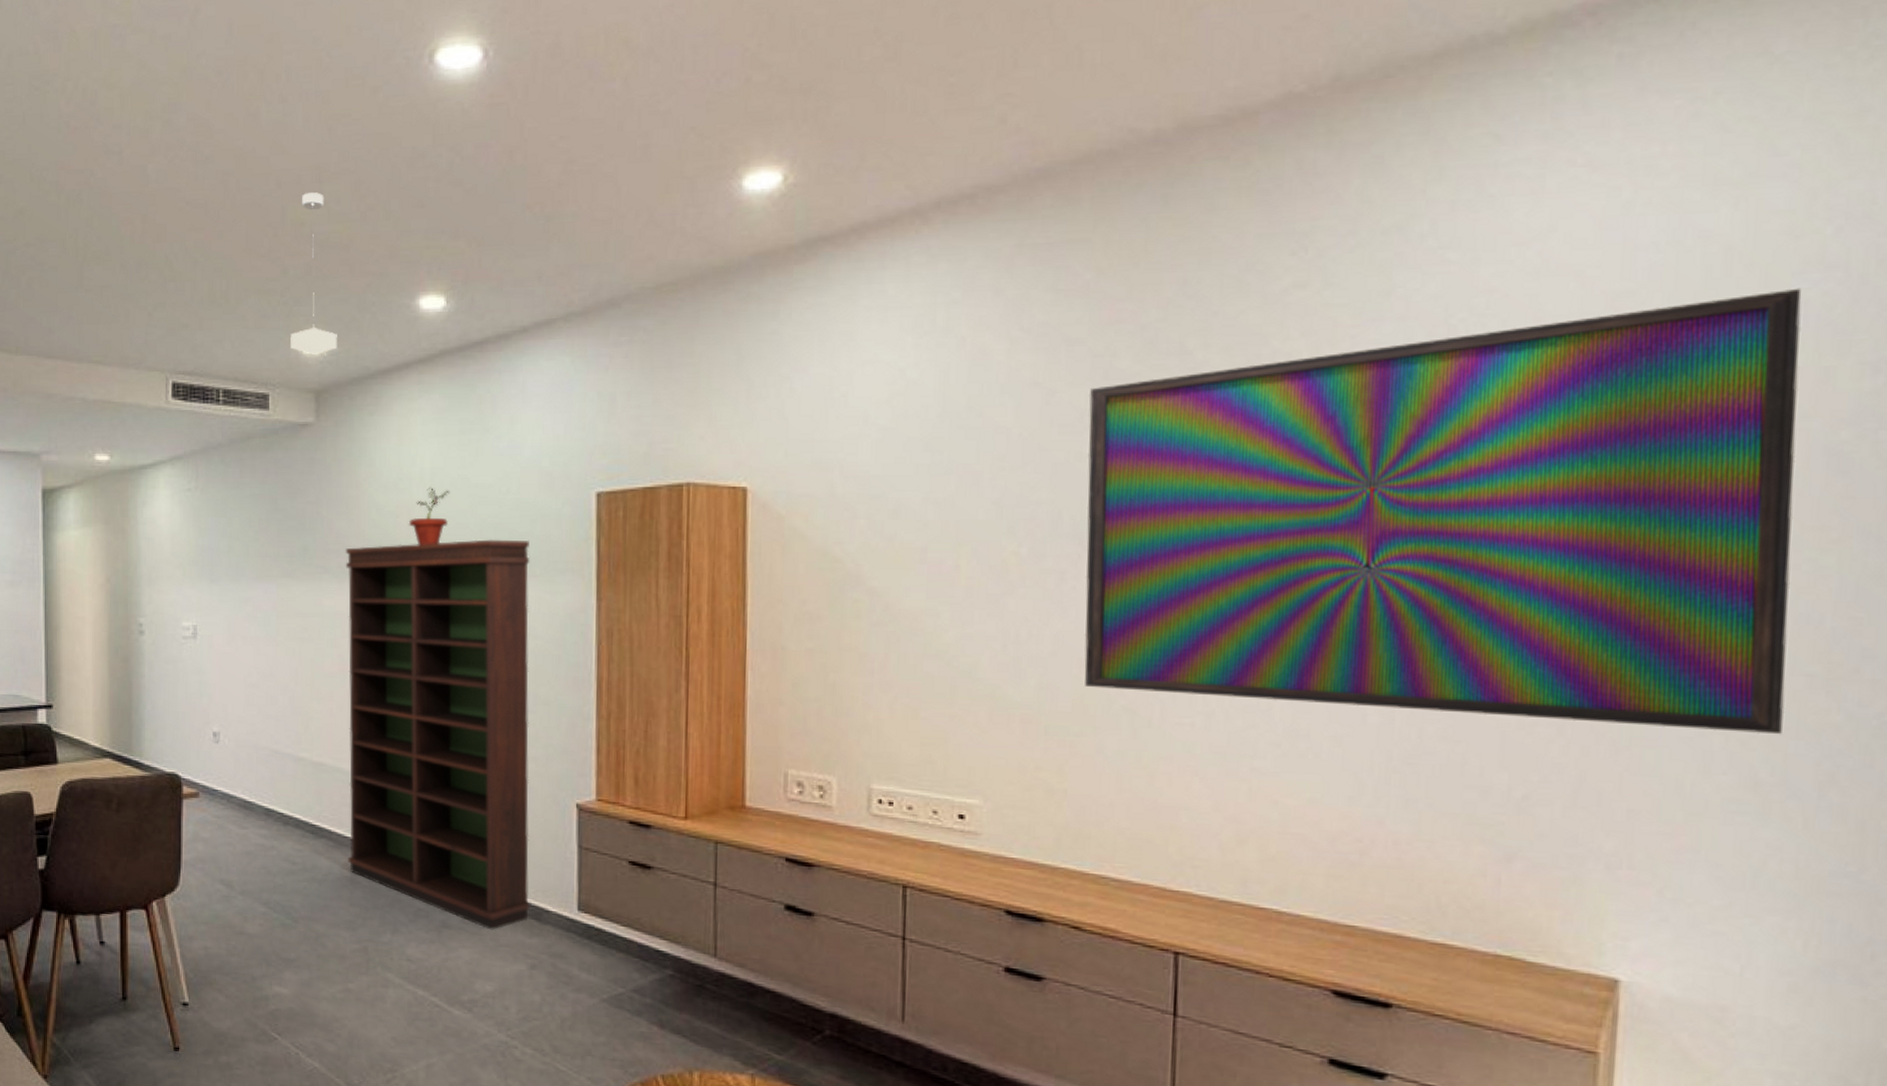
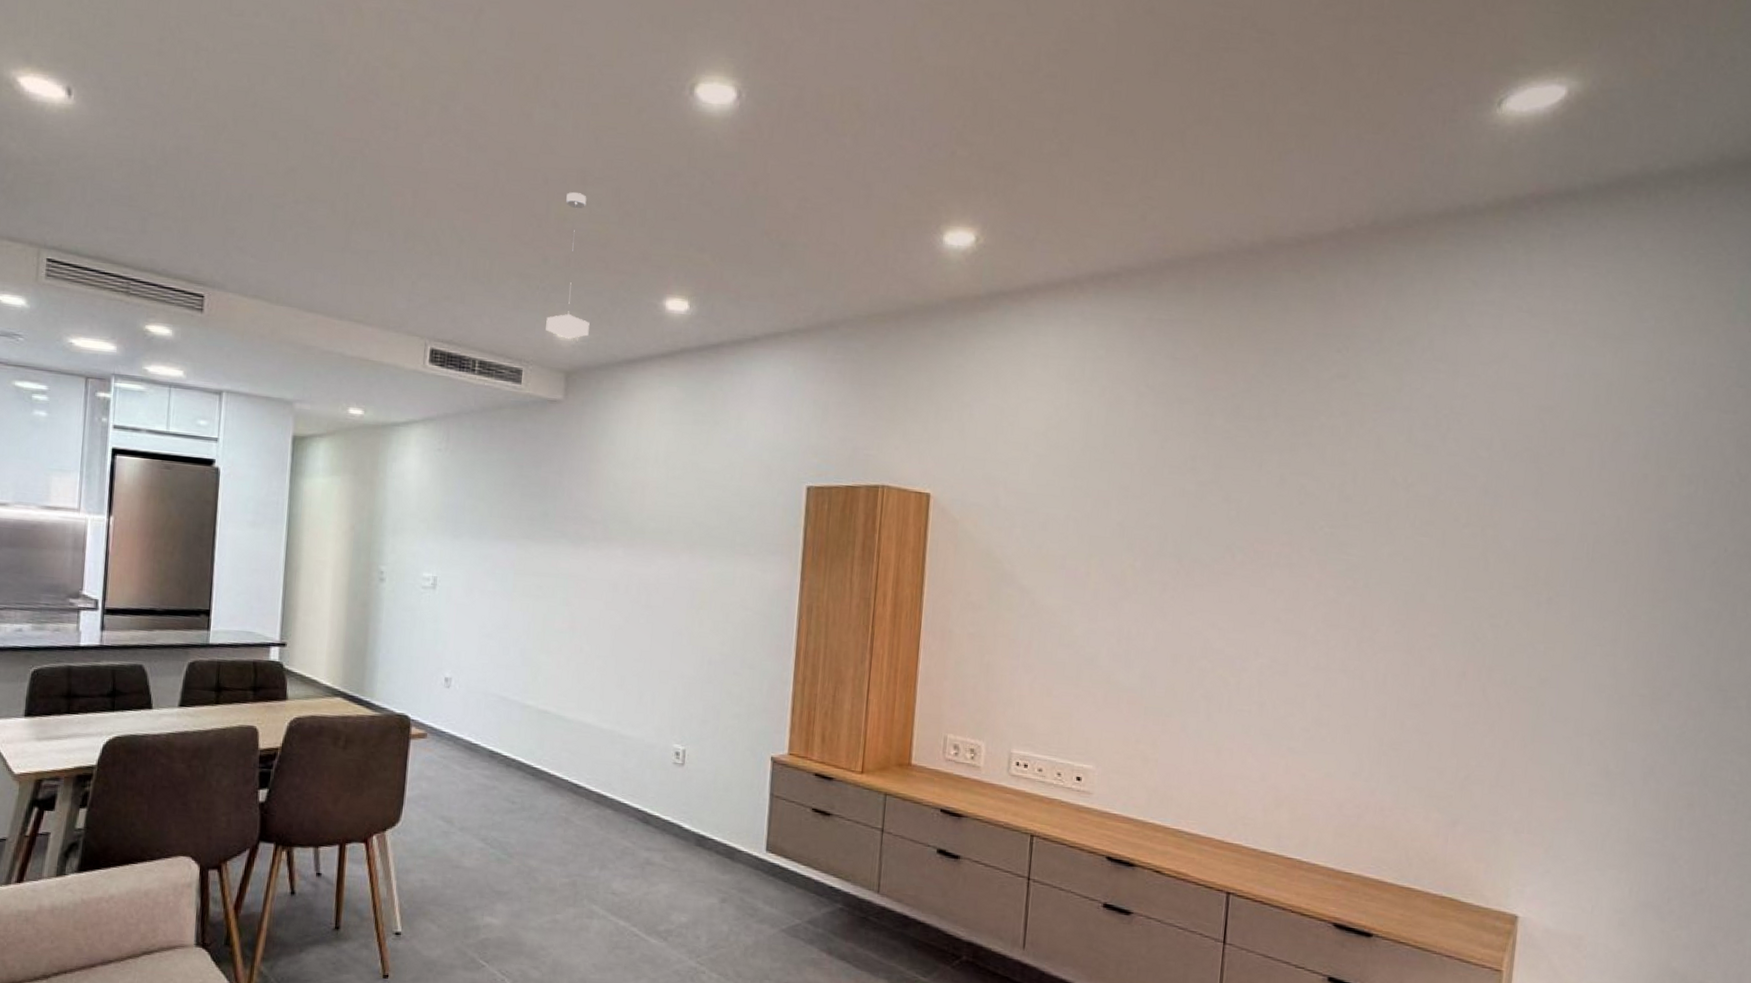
bookshelf: present [345,539,530,930] -> none [564,516,747,867]
potted plant: present [408,486,451,545] -> none [641,468,681,520]
television: present [1084,288,1802,735] -> none [1176,417,1651,738]

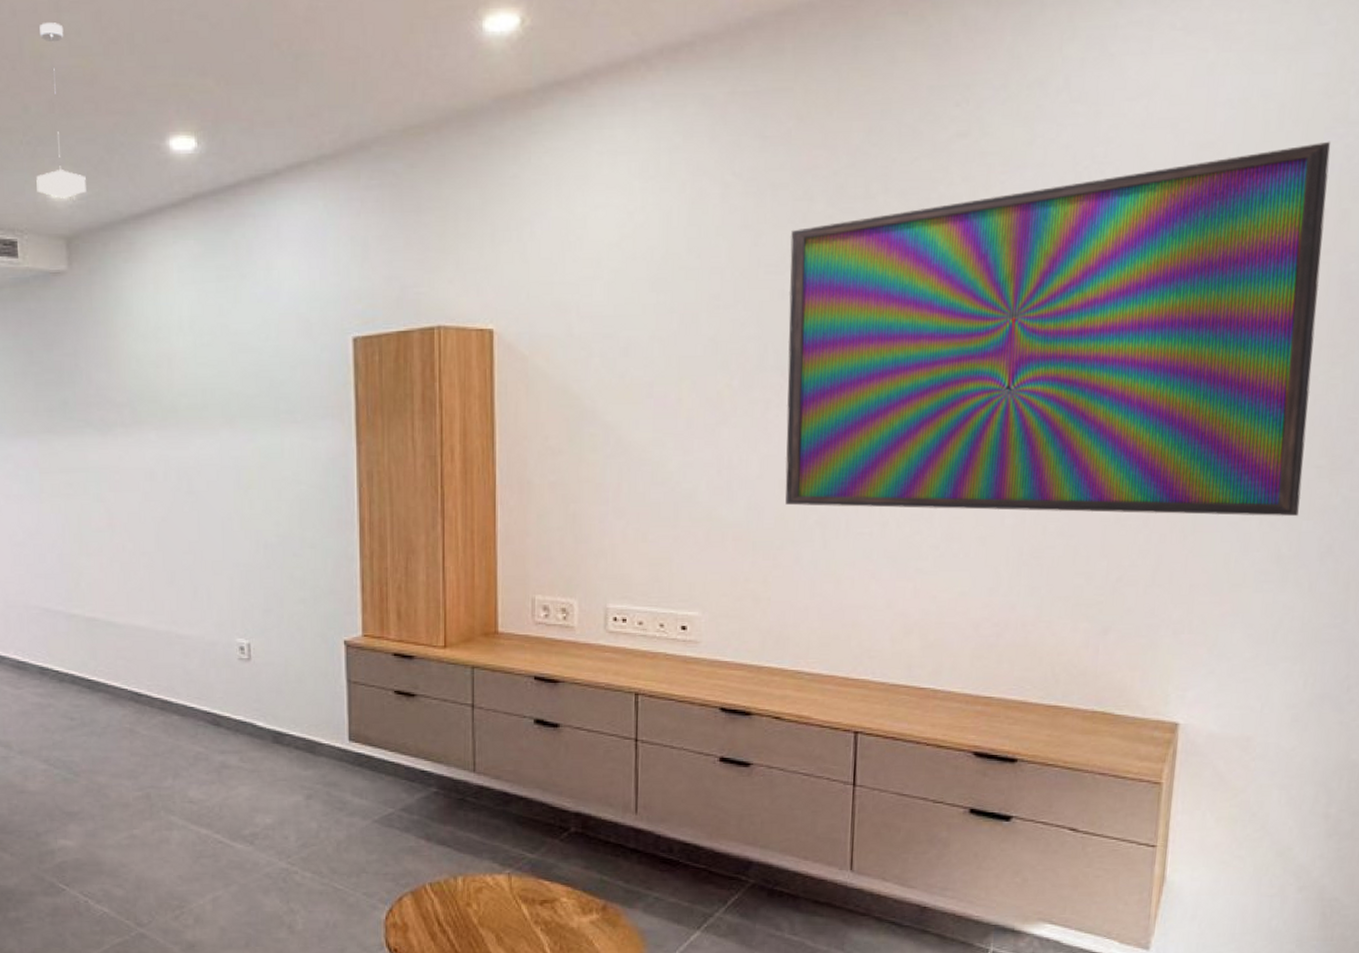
television: none [1176,417,1651,738] -> present [785,141,1331,517]

